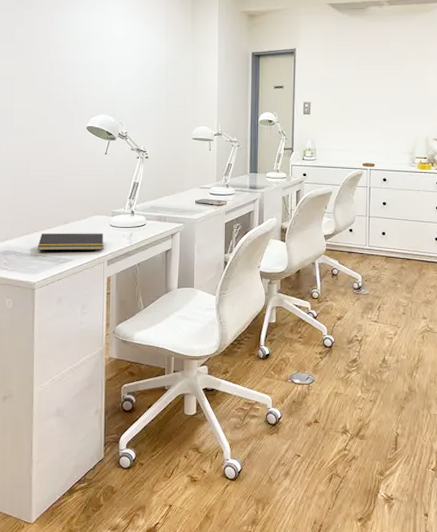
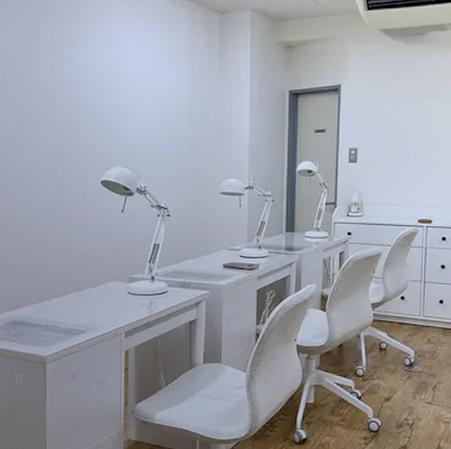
notepad: present [37,233,104,251] -> none [48,301,121,321]

